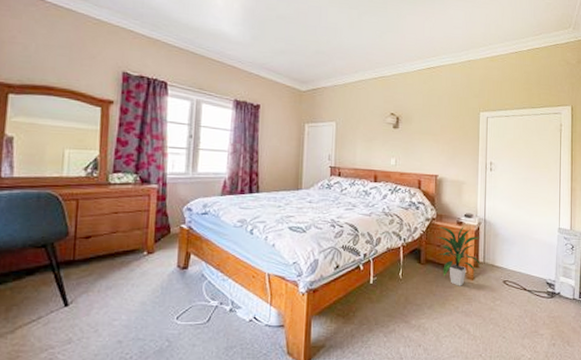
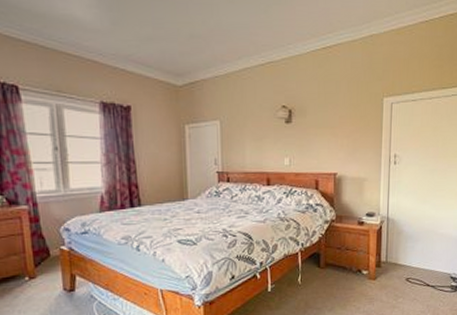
indoor plant: present [437,225,483,286] -> none [337,225,385,287]

